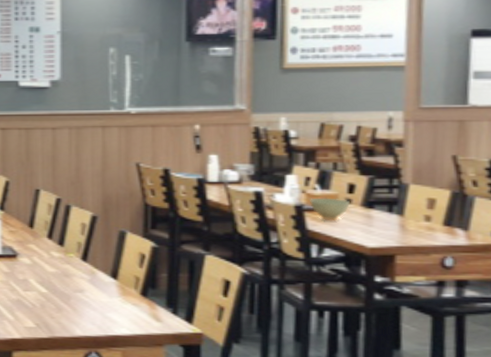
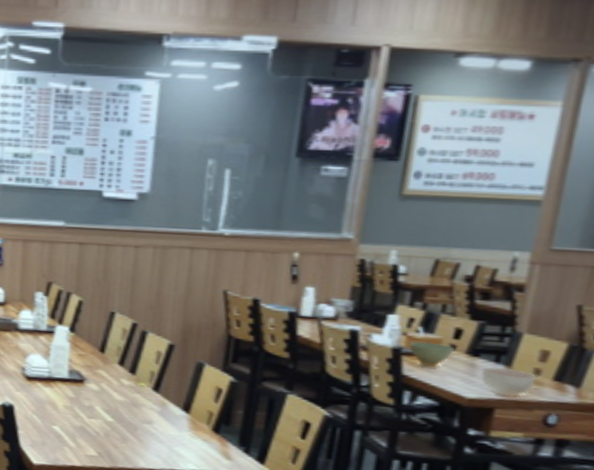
bowl: none [377,218,428,243] -> present [480,367,537,397]

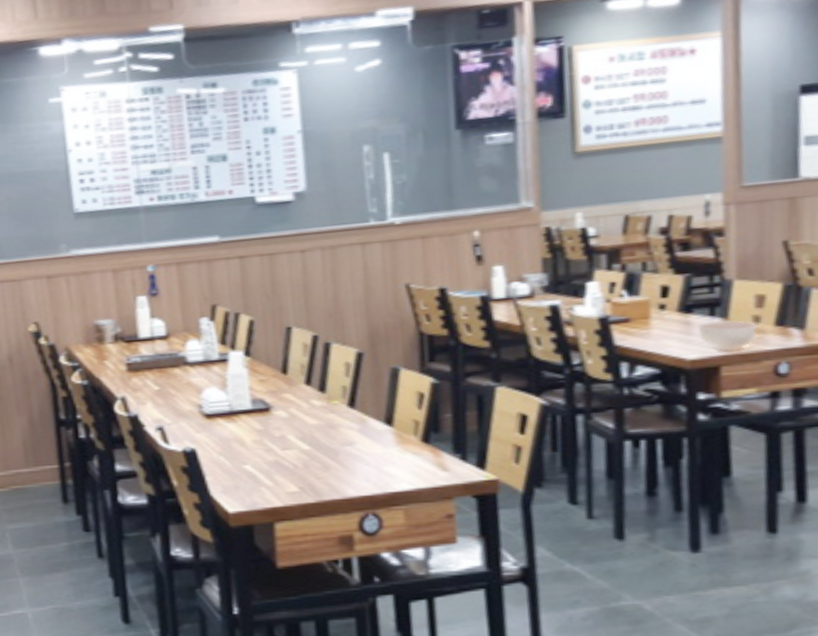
bowl: present [409,341,454,368] -> none [616,305,664,333]

